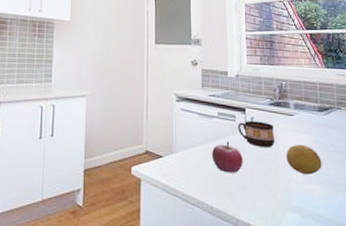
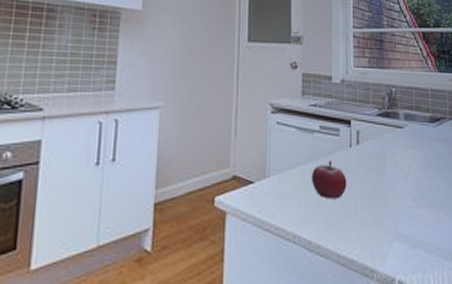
cup: present [238,121,275,148] -> none [342,135,383,167]
fruit: present [286,144,322,175] -> none [394,161,432,198]

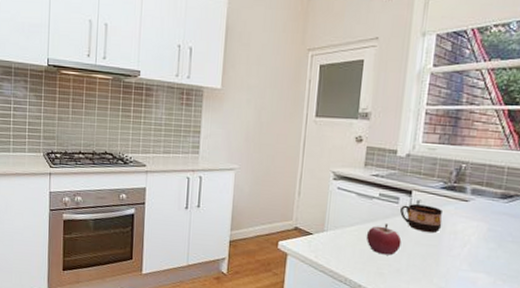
cup: none [342,135,383,167] -> present [400,204,444,234]

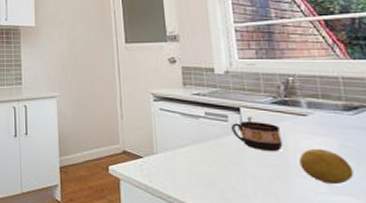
fruit: present [366,224,402,255] -> none [200,144,242,178]
fruit: none [451,231,493,264] -> present [299,148,354,185]

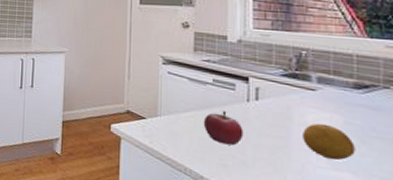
fruit: none [200,144,242,178] -> present [203,111,244,146]
cup: present [231,121,283,152] -> none [238,91,288,124]

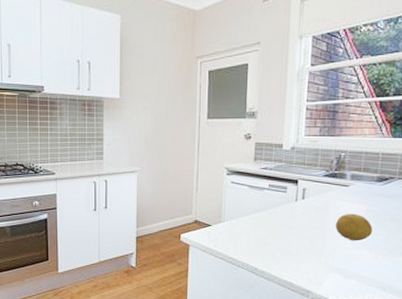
fruit: present [203,111,244,146] -> none [259,212,291,240]

